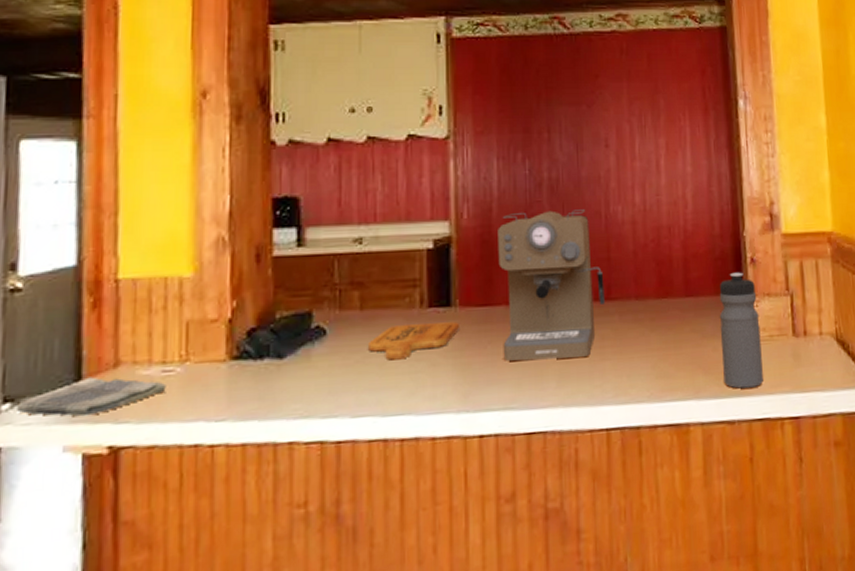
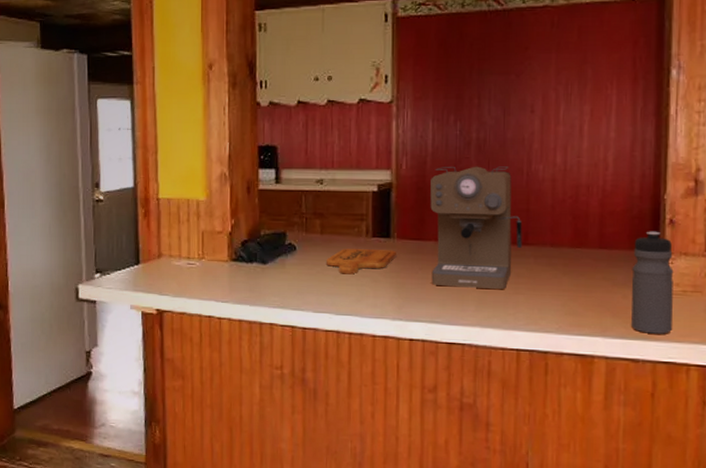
dish towel: present [15,377,166,417] -> none [103,262,190,288]

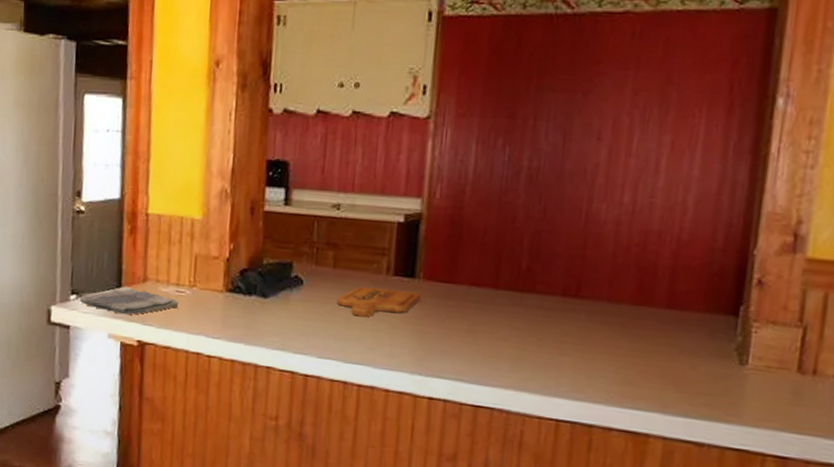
dish towel: none [103,262,190,288] -> present [79,286,179,315]
coffee maker: present [430,166,522,289] -> none [460,198,576,348]
water bottle: present [631,231,674,334] -> none [698,291,758,416]

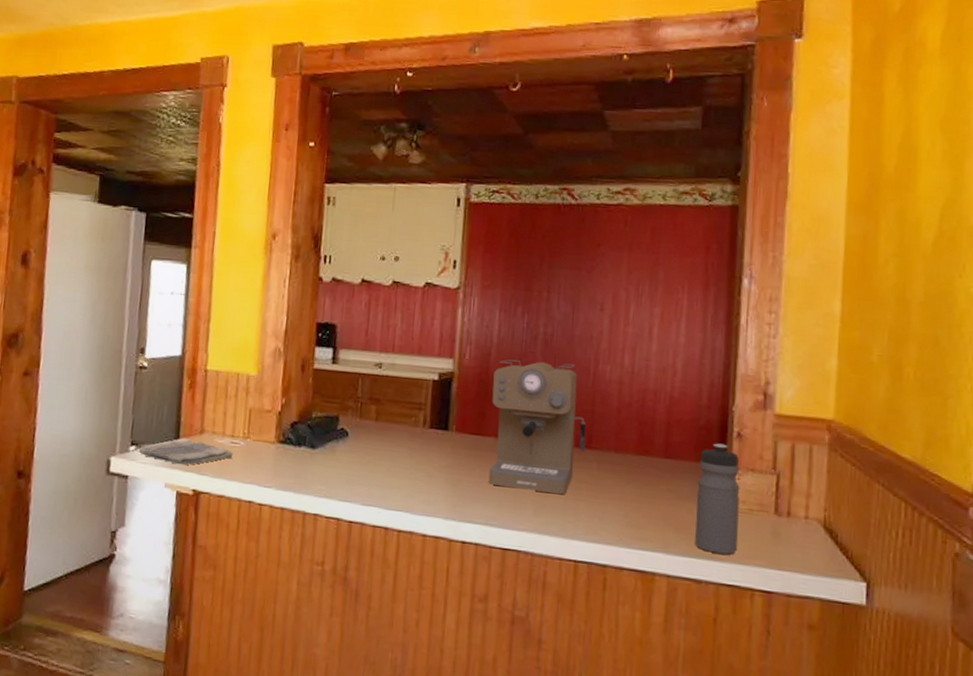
cutting board: present [337,287,421,317] -> none [379,438,454,466]
coffee maker: none [460,198,576,348] -> present [488,359,587,494]
water bottle: none [698,291,758,416] -> present [695,443,740,555]

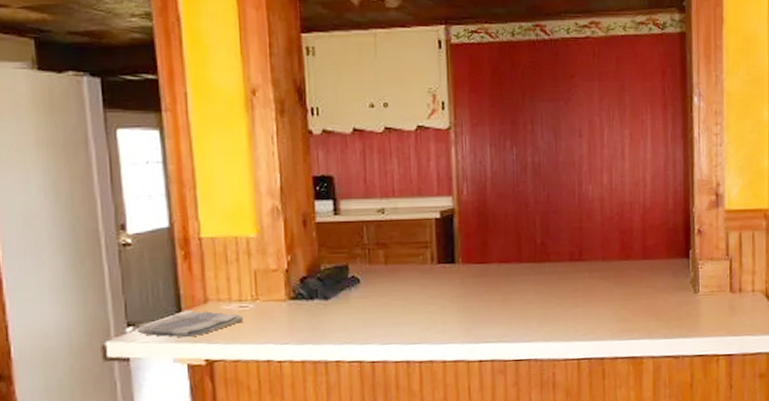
coffee maker: present [488,359,587,494] -> none [491,188,577,306]
water bottle: present [695,443,740,555] -> none [670,240,704,332]

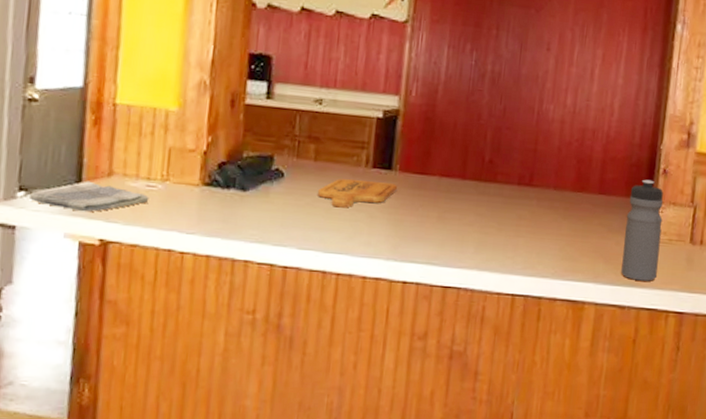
cutting board: none [392,275,462,302] -> present [318,179,397,207]
water bottle: none [670,240,704,332] -> present [621,179,664,281]

